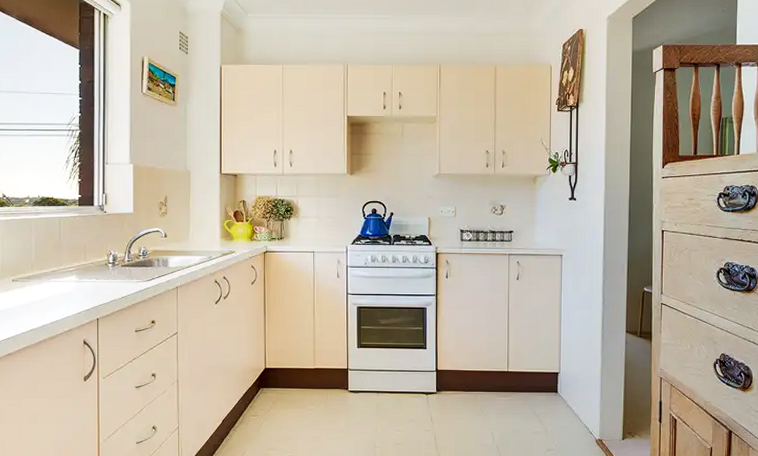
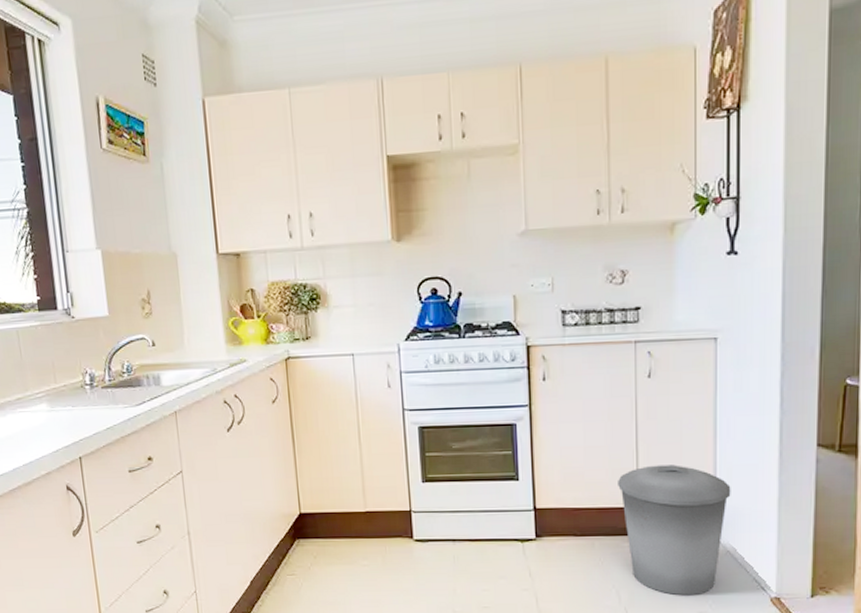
trash can: none [495,341,570,436] -> present [618,464,731,595]

